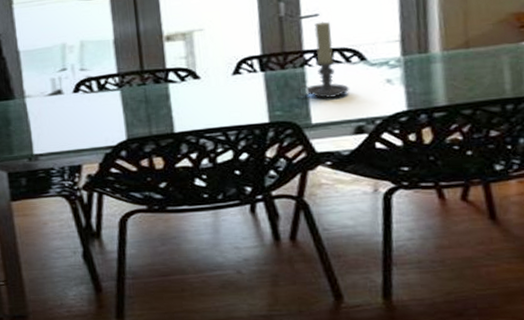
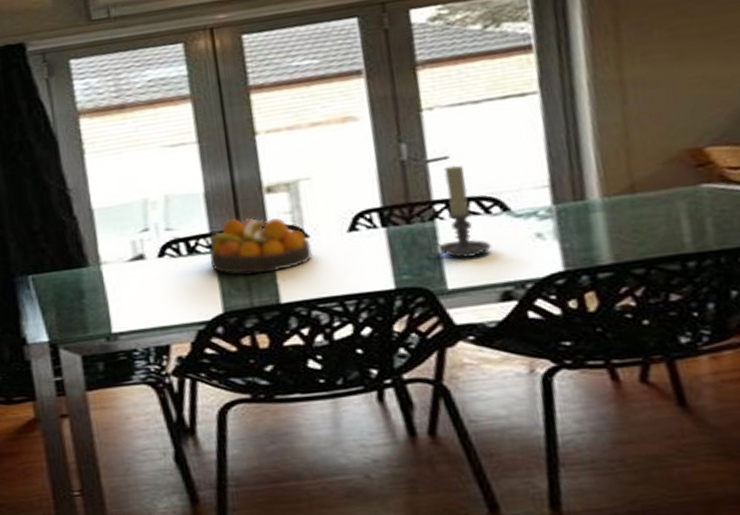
fruit bowl: none [116,61,202,108] -> present [208,217,312,275]

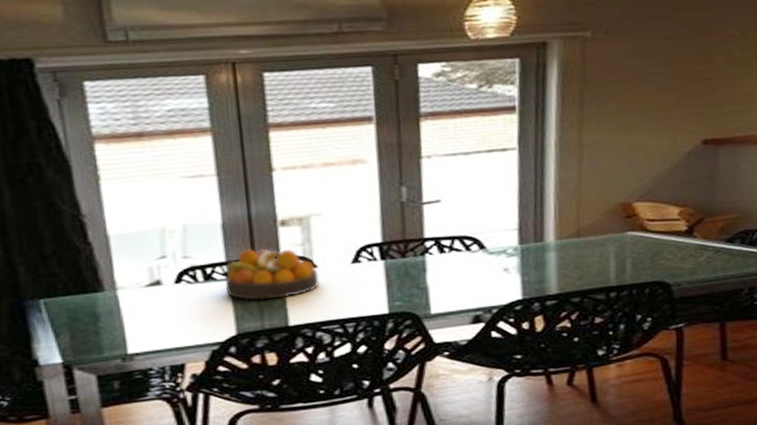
candle holder: present [428,165,491,258] -> none [418,208,468,288]

